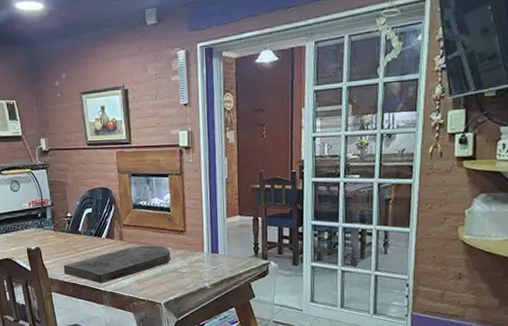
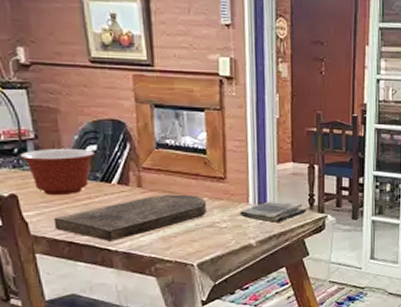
mixing bowl: none [42,212,90,248] -> present [19,149,95,196]
dish towel: none [196,249,253,268] -> present [239,201,307,223]

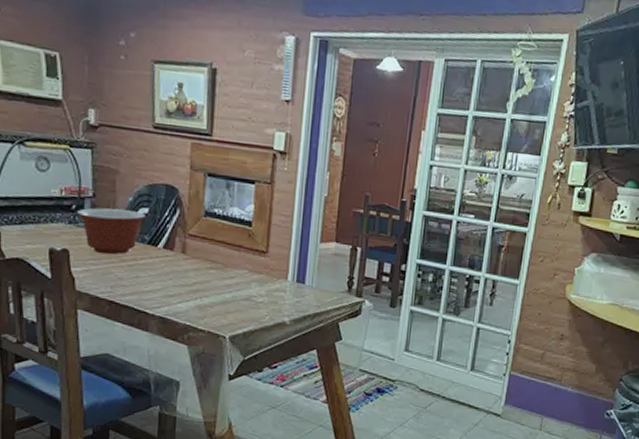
cutting board: present [53,194,206,241] -> none [98,263,245,305]
dish towel: present [239,201,307,223] -> none [276,279,345,303]

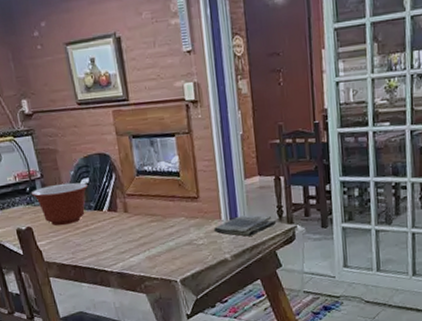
dish towel: none [276,279,345,303] -> present [213,215,277,237]

